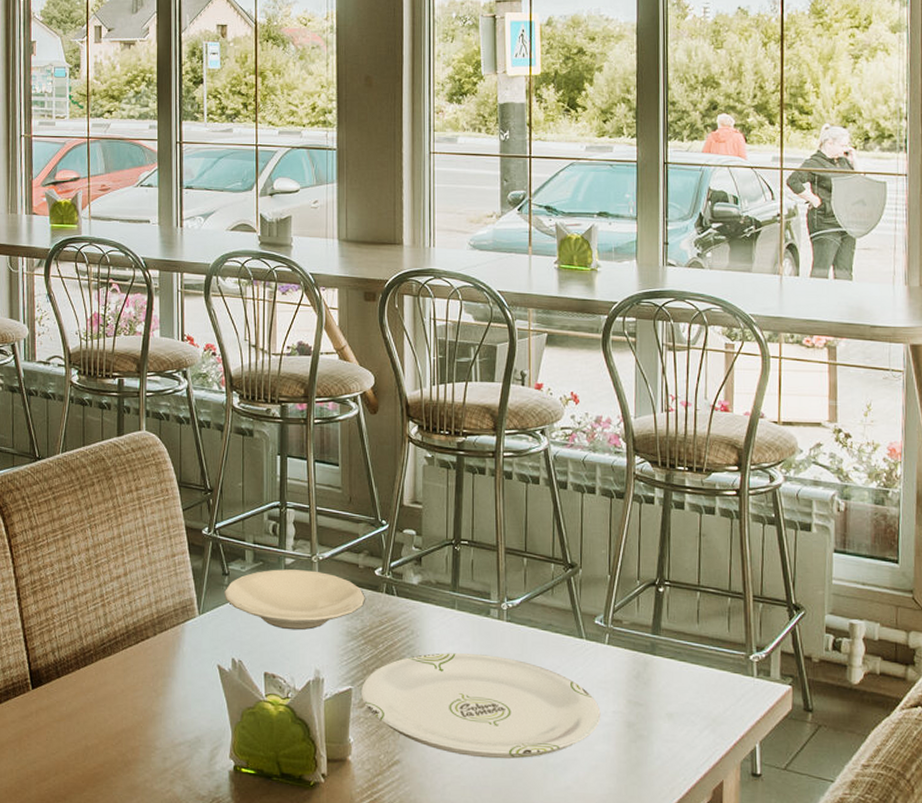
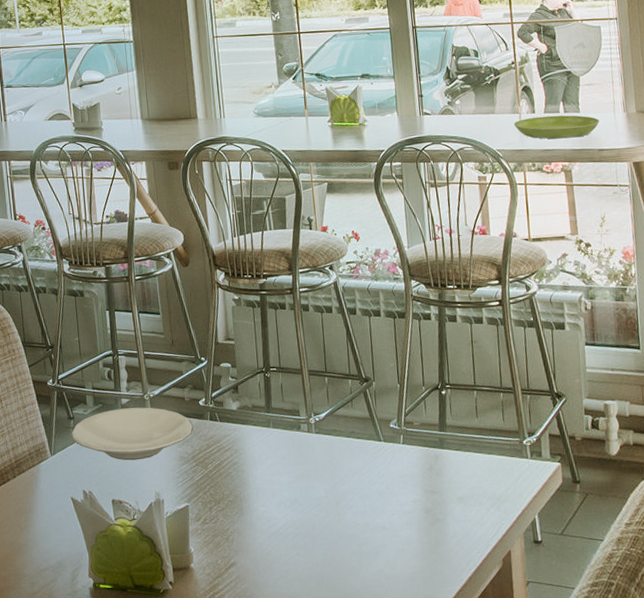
plate: present [362,653,601,759] -> none [197,464,403,553]
saucer: none [772,280,875,309] -> present [513,115,599,139]

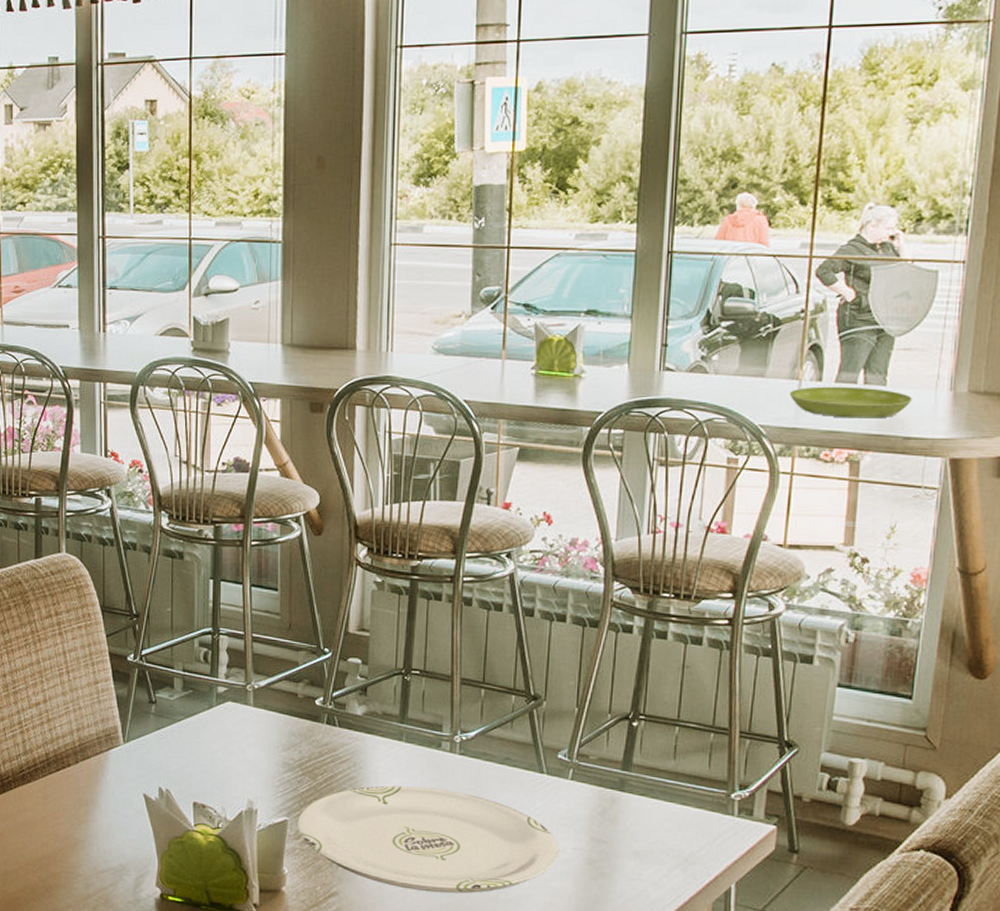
saucer: present [70,407,194,461] -> none [150,697,305,761]
plate: none [197,464,403,553] -> present [298,785,560,894]

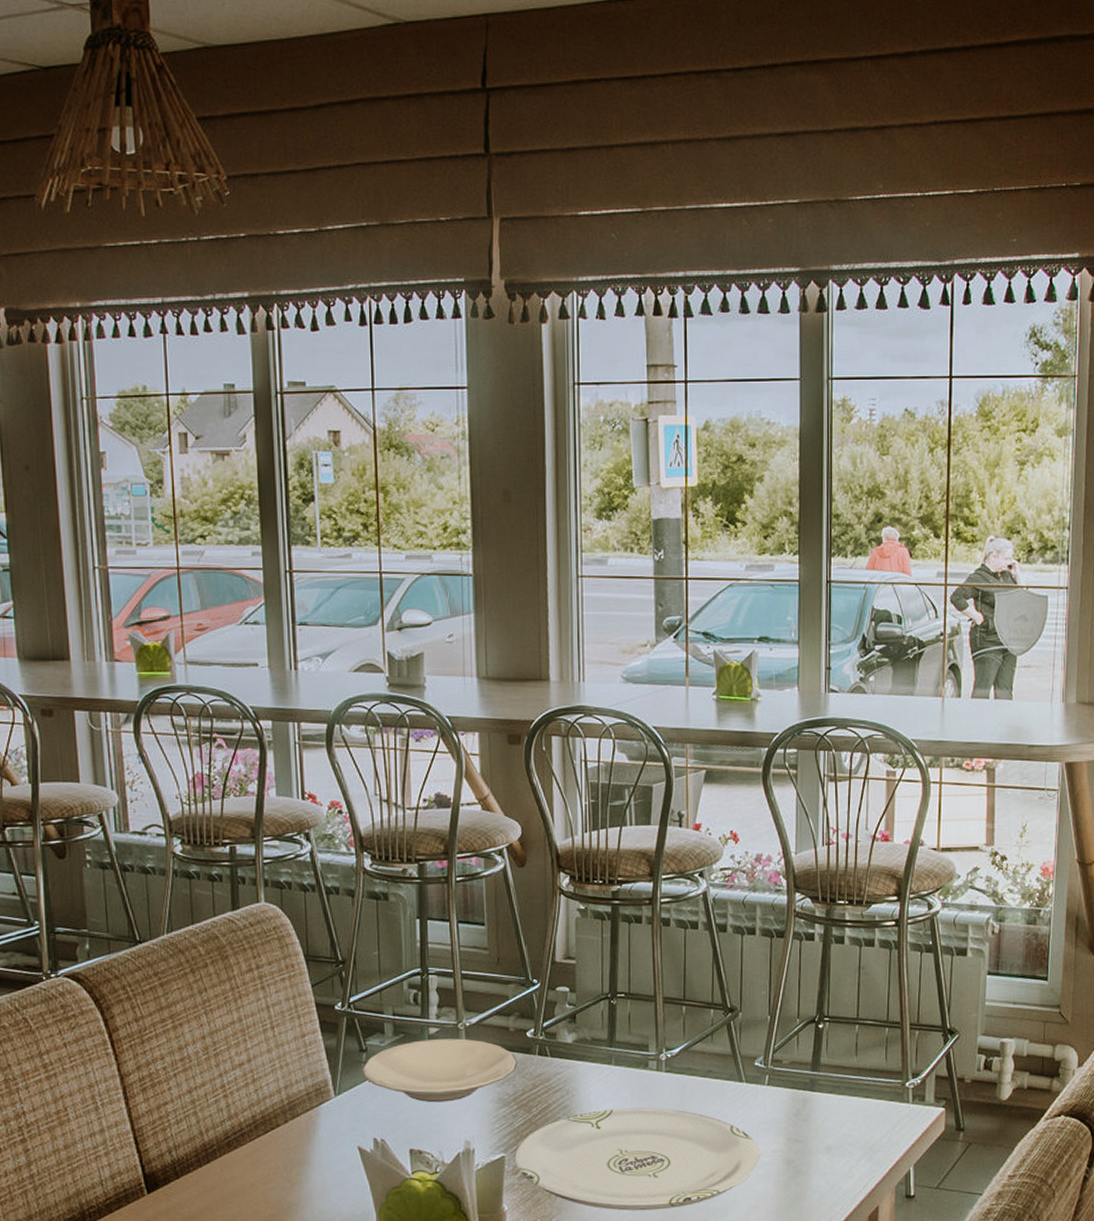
saucer: none [150,697,305,761] -> present [361,1038,518,1103]
saucer: present [789,386,912,419] -> none [934,701,1033,730]

